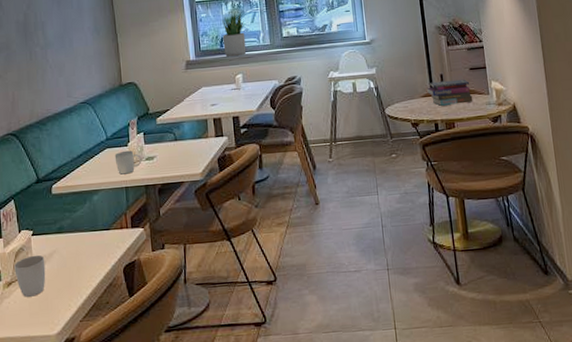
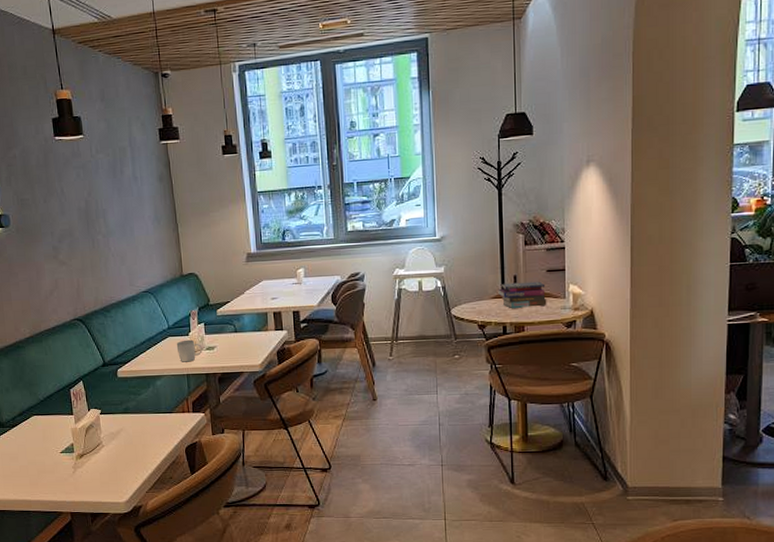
cup: present [14,255,46,297] -> none [85,431,114,468]
planter: present [222,12,247,58] -> none [284,204,309,251]

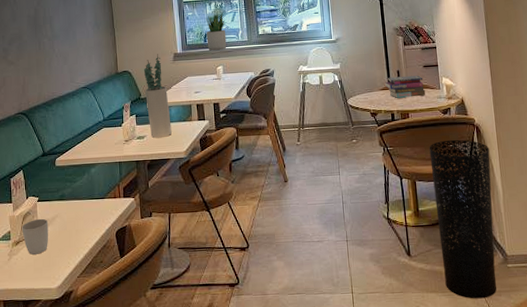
cup: none [85,431,114,468] -> present [22,218,49,255]
mug: present [176,339,203,362] -> none [110,130,134,151]
vase: none [213,253,245,350] -> present [144,54,172,139]
planter: none [284,204,309,251] -> present [206,12,227,51]
umbrella stand: none [546,357,619,531] -> present [429,139,497,299]

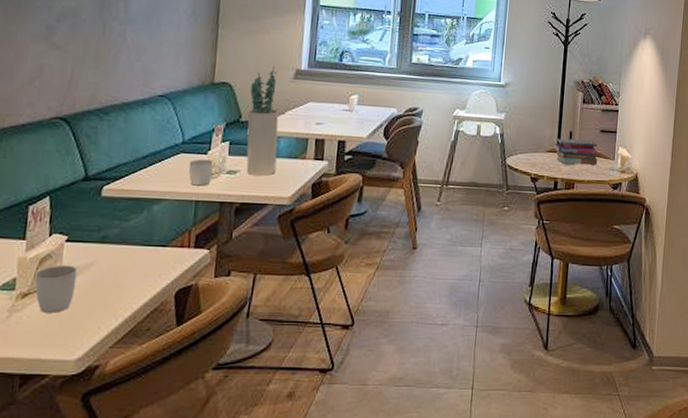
mug: none [110,130,134,151] -> present [188,159,222,186]
planter: present [206,12,227,51] -> none [342,26,372,76]
umbrella stand: present [429,139,497,299] -> none [581,219,656,403]

